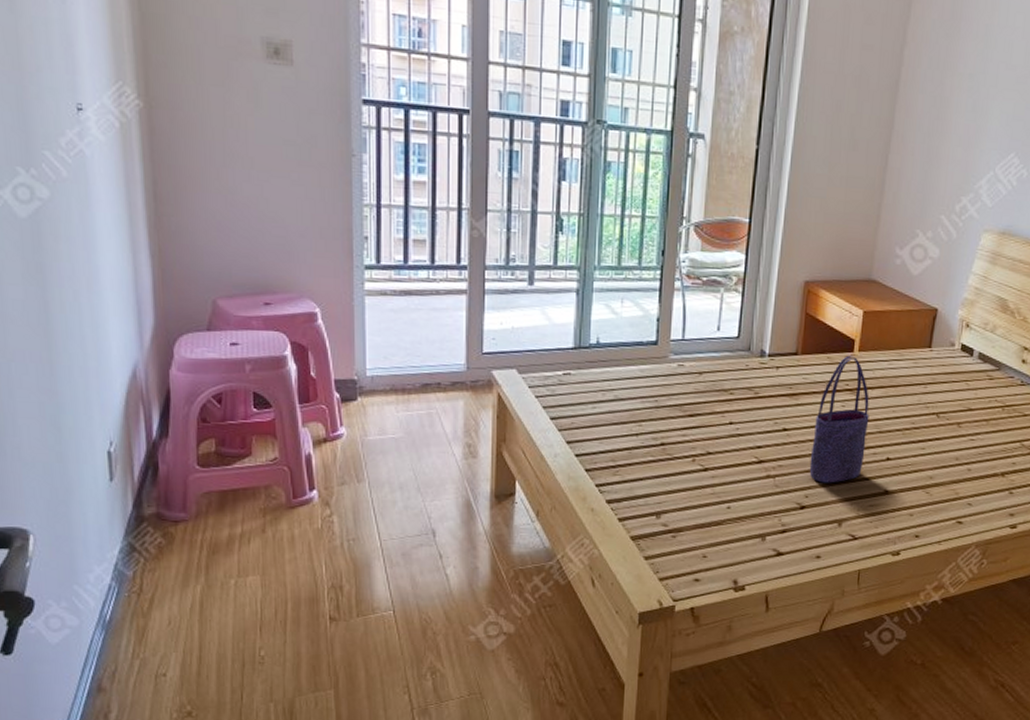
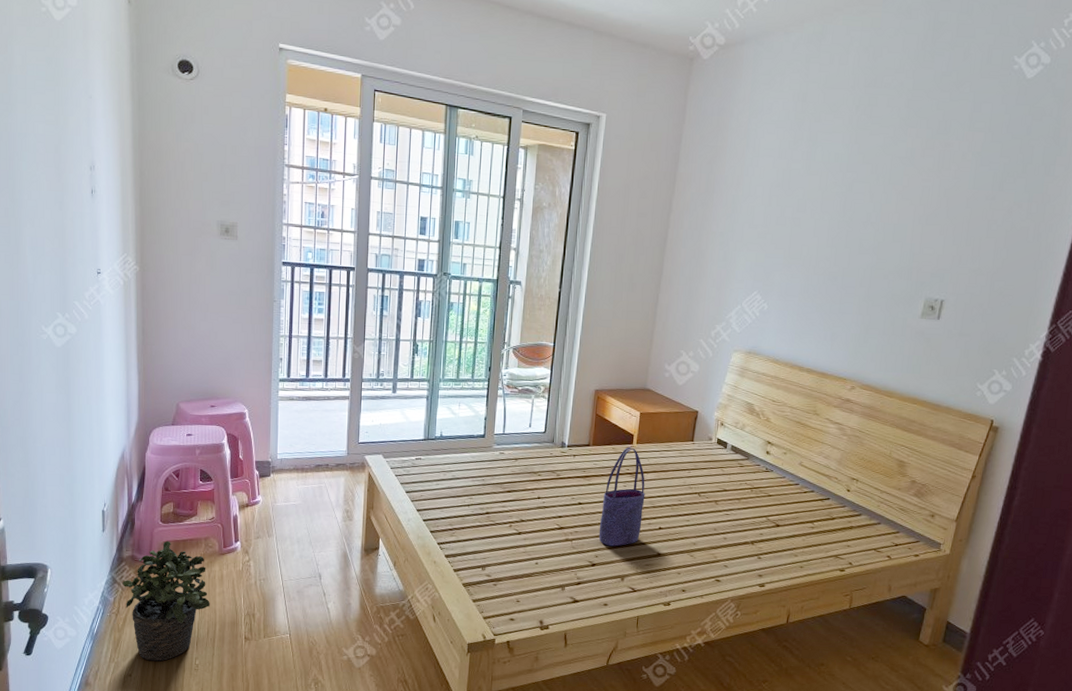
potted plant: none [145,491,277,654] -> present [122,540,210,661]

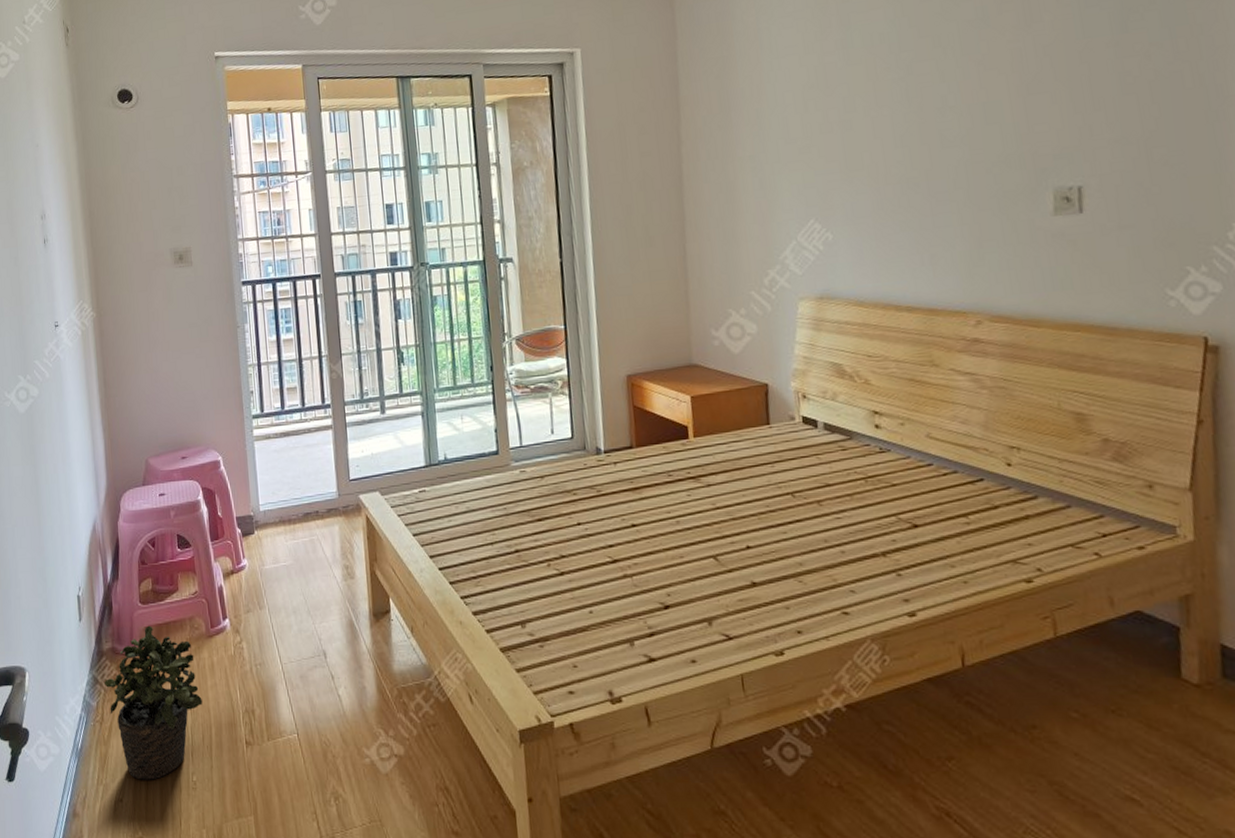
tote bag: present [598,447,645,547] -> none [662,442,723,579]

